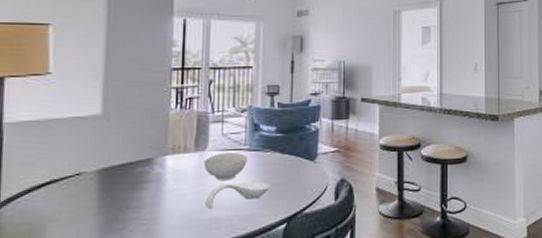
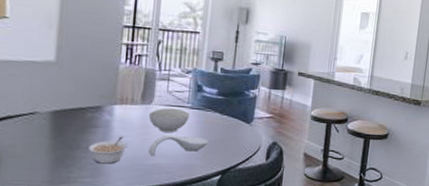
legume: none [140,189,182,224] -> present [89,136,128,164]

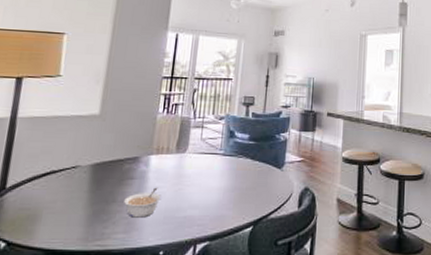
bowl: present [148,108,190,132] -> none [182,155,222,181]
spoon rest: present [148,134,208,156] -> none [181,184,240,208]

